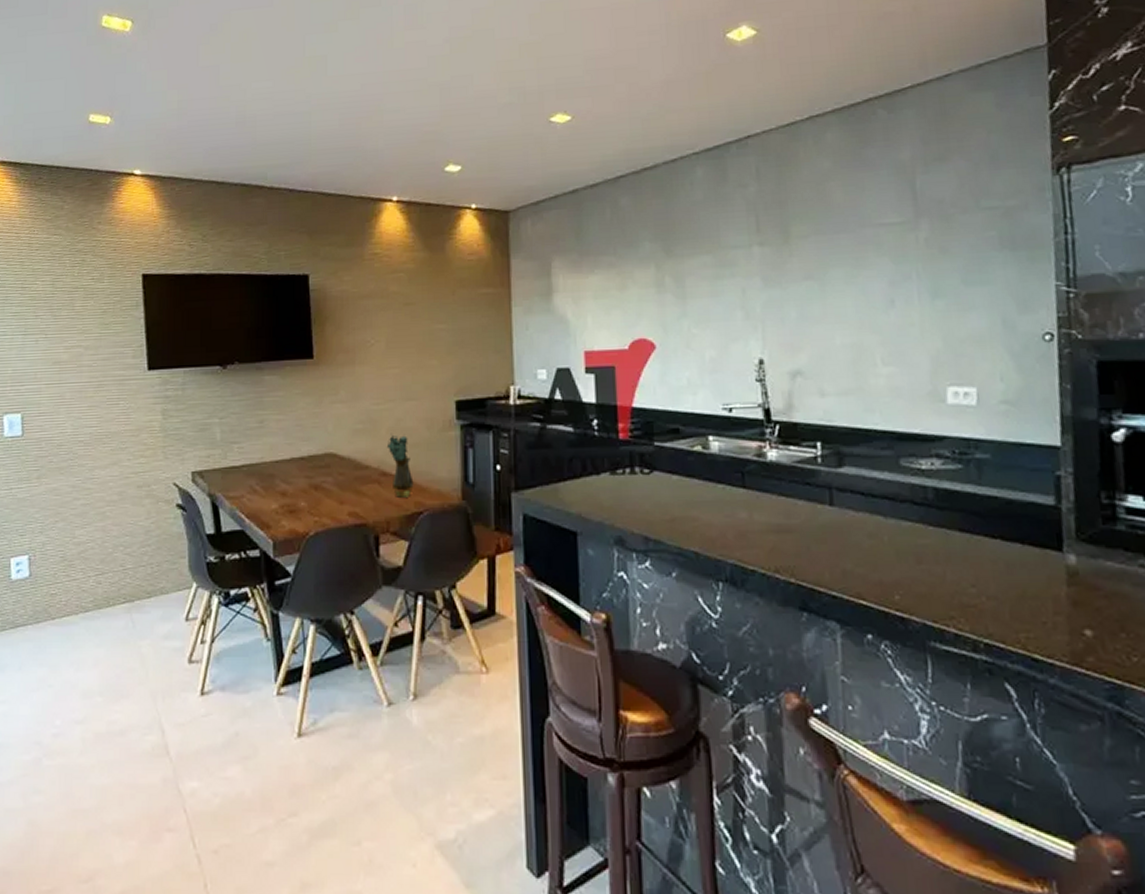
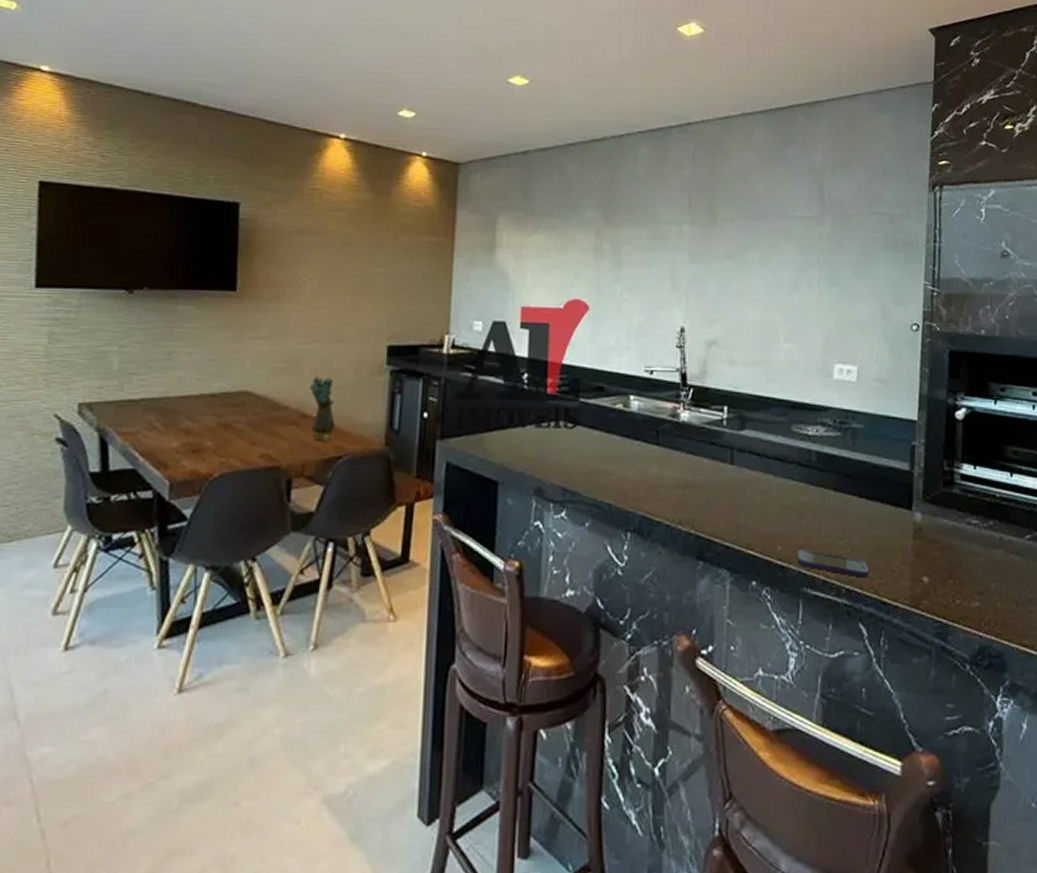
mobile phone: none [919,598,1013,631] -> present [796,549,869,578]

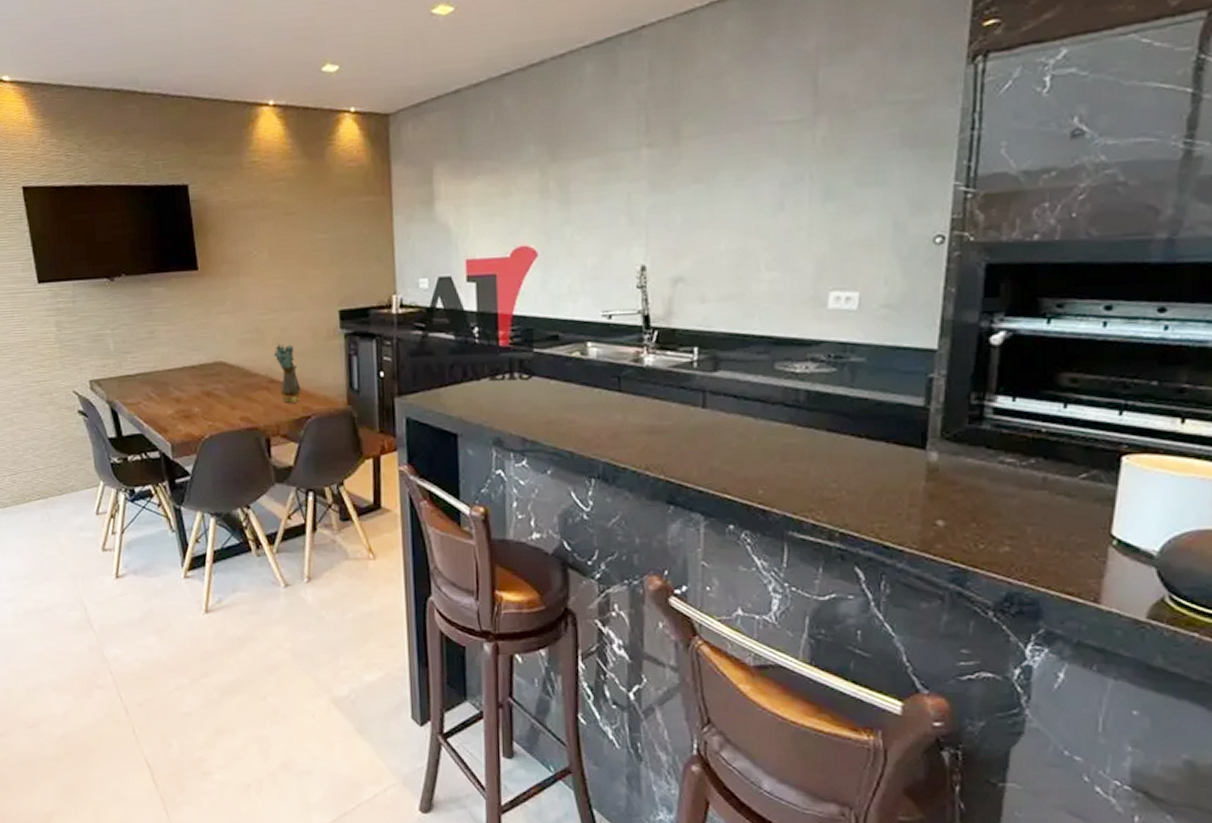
mobile phone: present [796,549,869,578] -> none [780,492,868,521]

